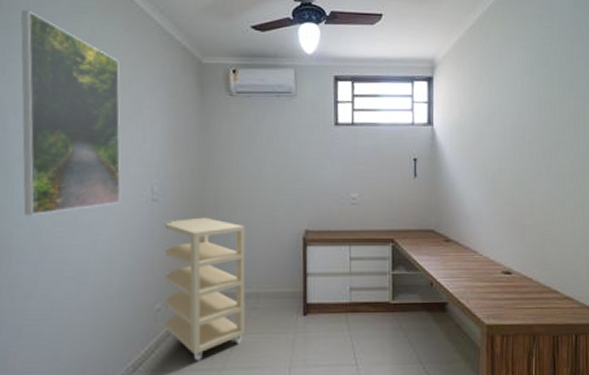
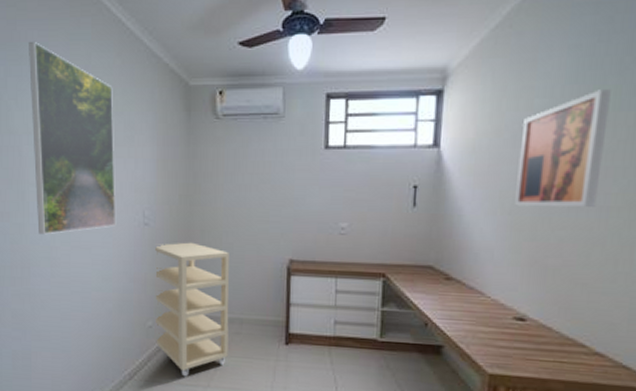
wall art: none [495,82,556,176] -> present [515,90,611,208]

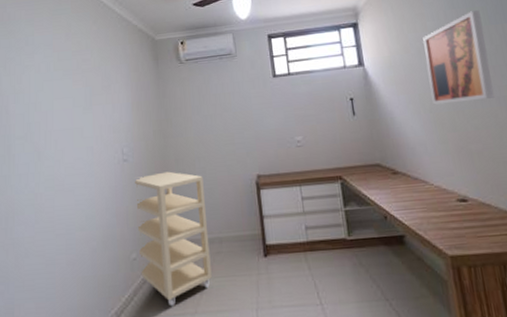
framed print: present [29,41,117,235] -> none [17,18,98,184]

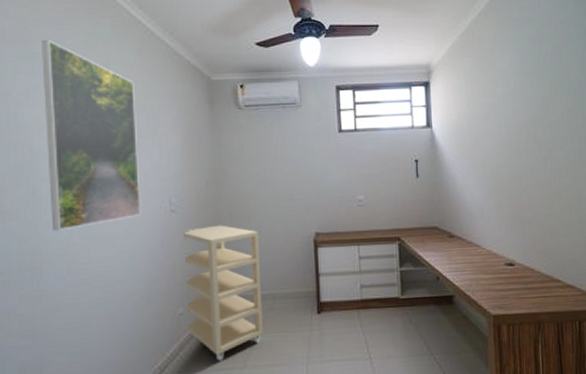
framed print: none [17,18,98,184] -> present [42,39,141,231]
wall art: present [423,10,495,105] -> none [491,80,550,172]

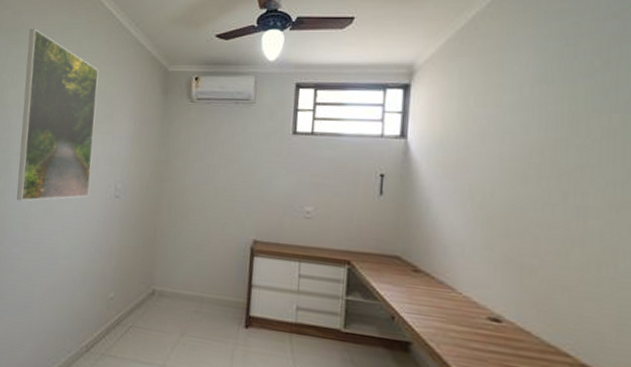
shelving unit: present [184,225,263,361] -> none [114,216,194,354]

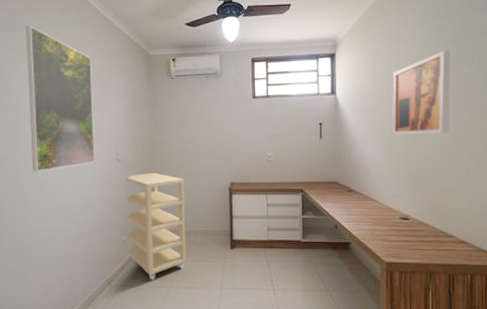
shelving unit: none [114,216,194,354] -> present [126,172,186,280]
wall art: none [486,90,582,206] -> present [393,51,451,135]

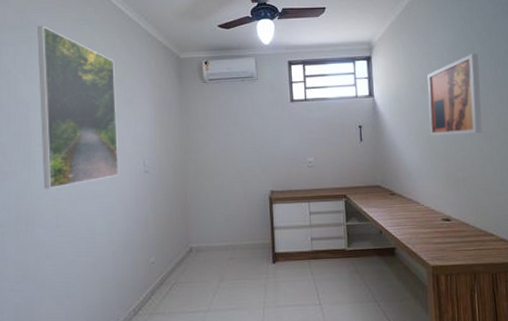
shelving unit: present [126,172,186,280] -> none [155,184,224,305]

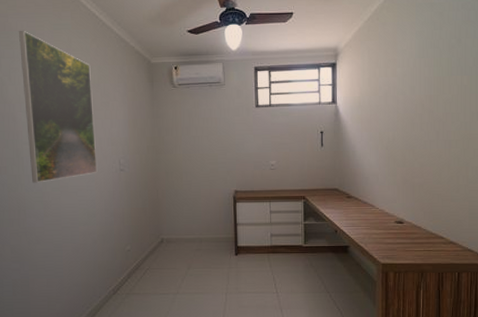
wall art: present [427,54,483,136] -> none [390,61,445,143]

